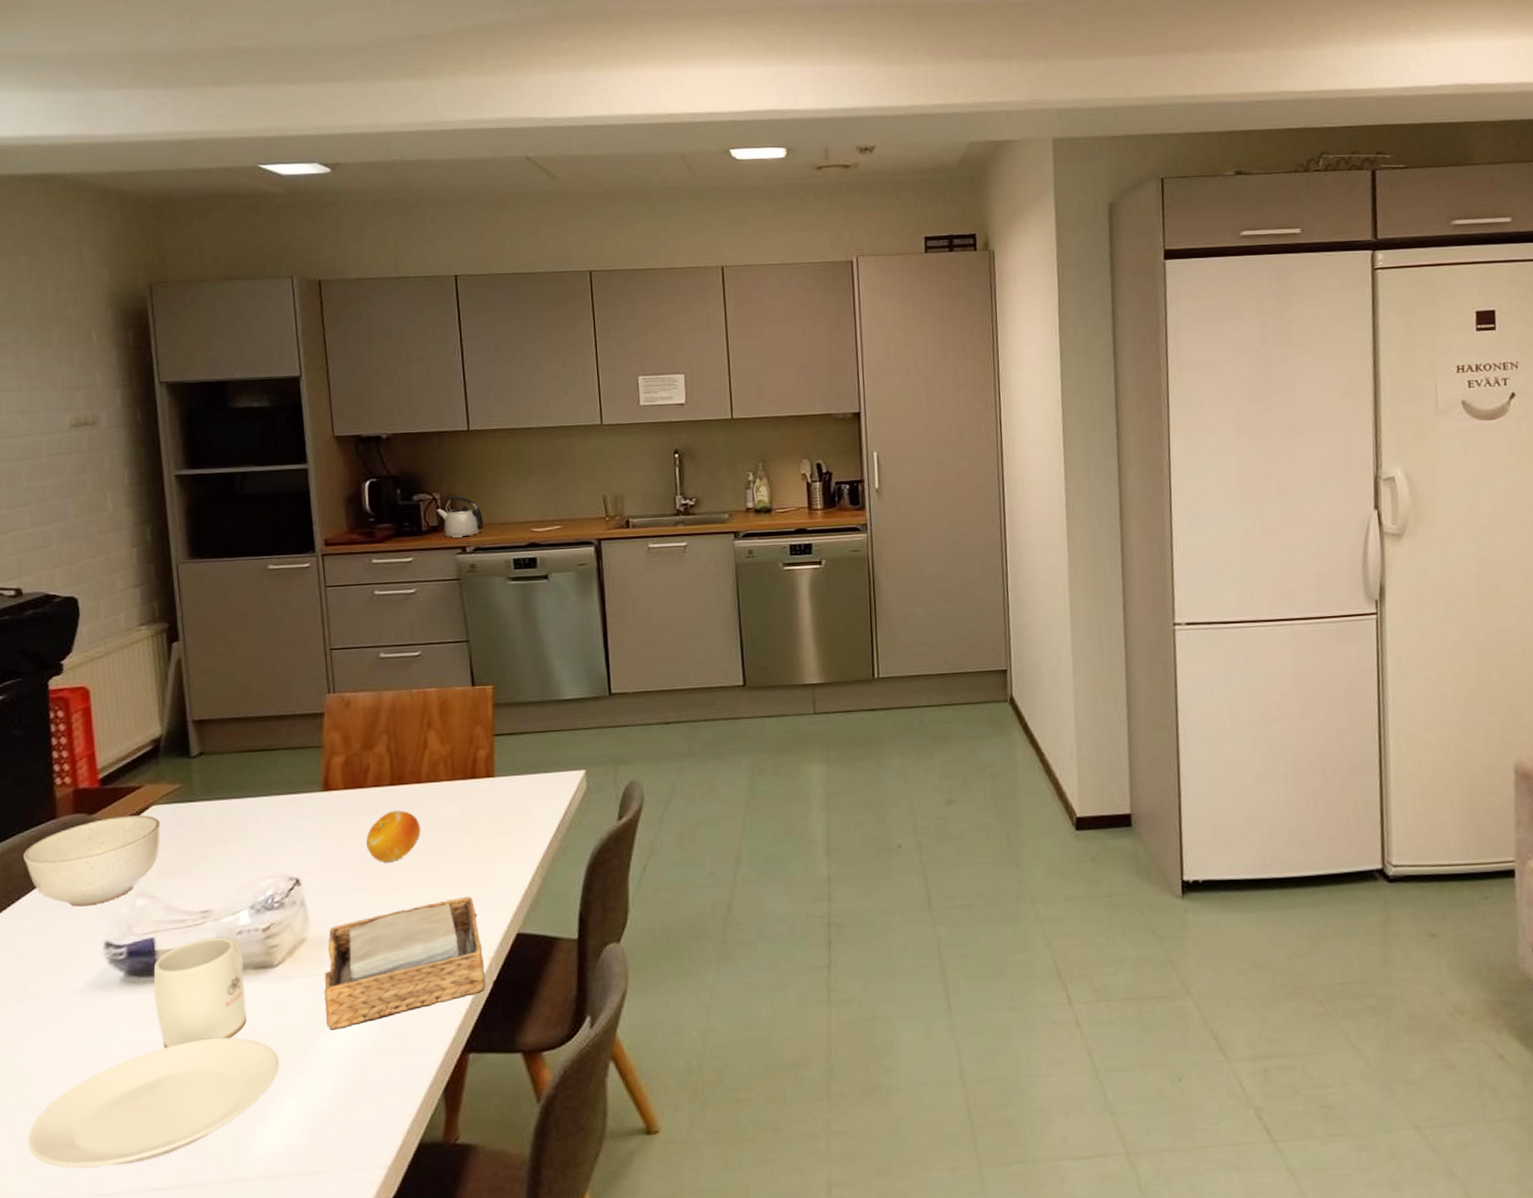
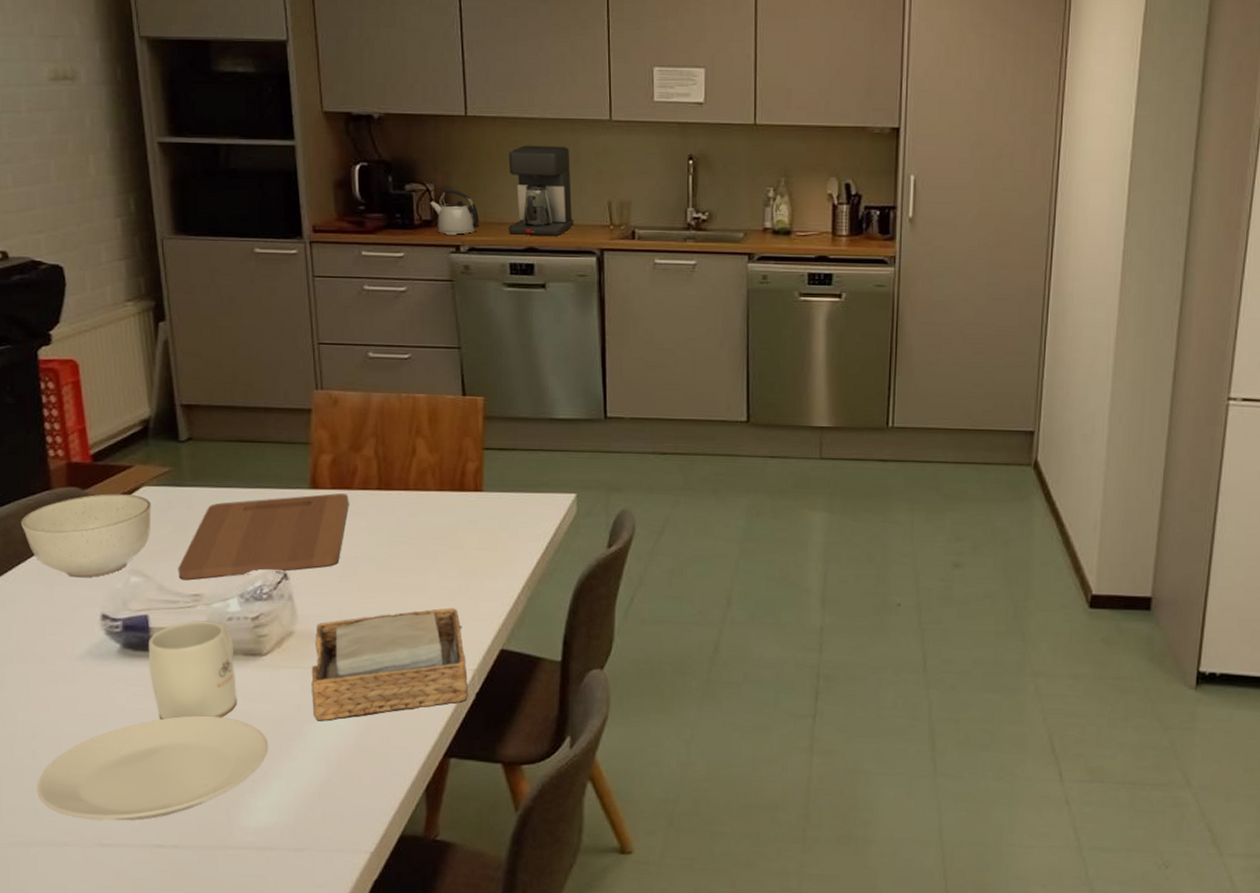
cutting board: none [187,793,362,898] -> present [178,493,349,581]
fruit: present [366,810,421,862] -> none [353,515,407,566]
coffee maker: none [509,450,573,533] -> present [508,145,574,237]

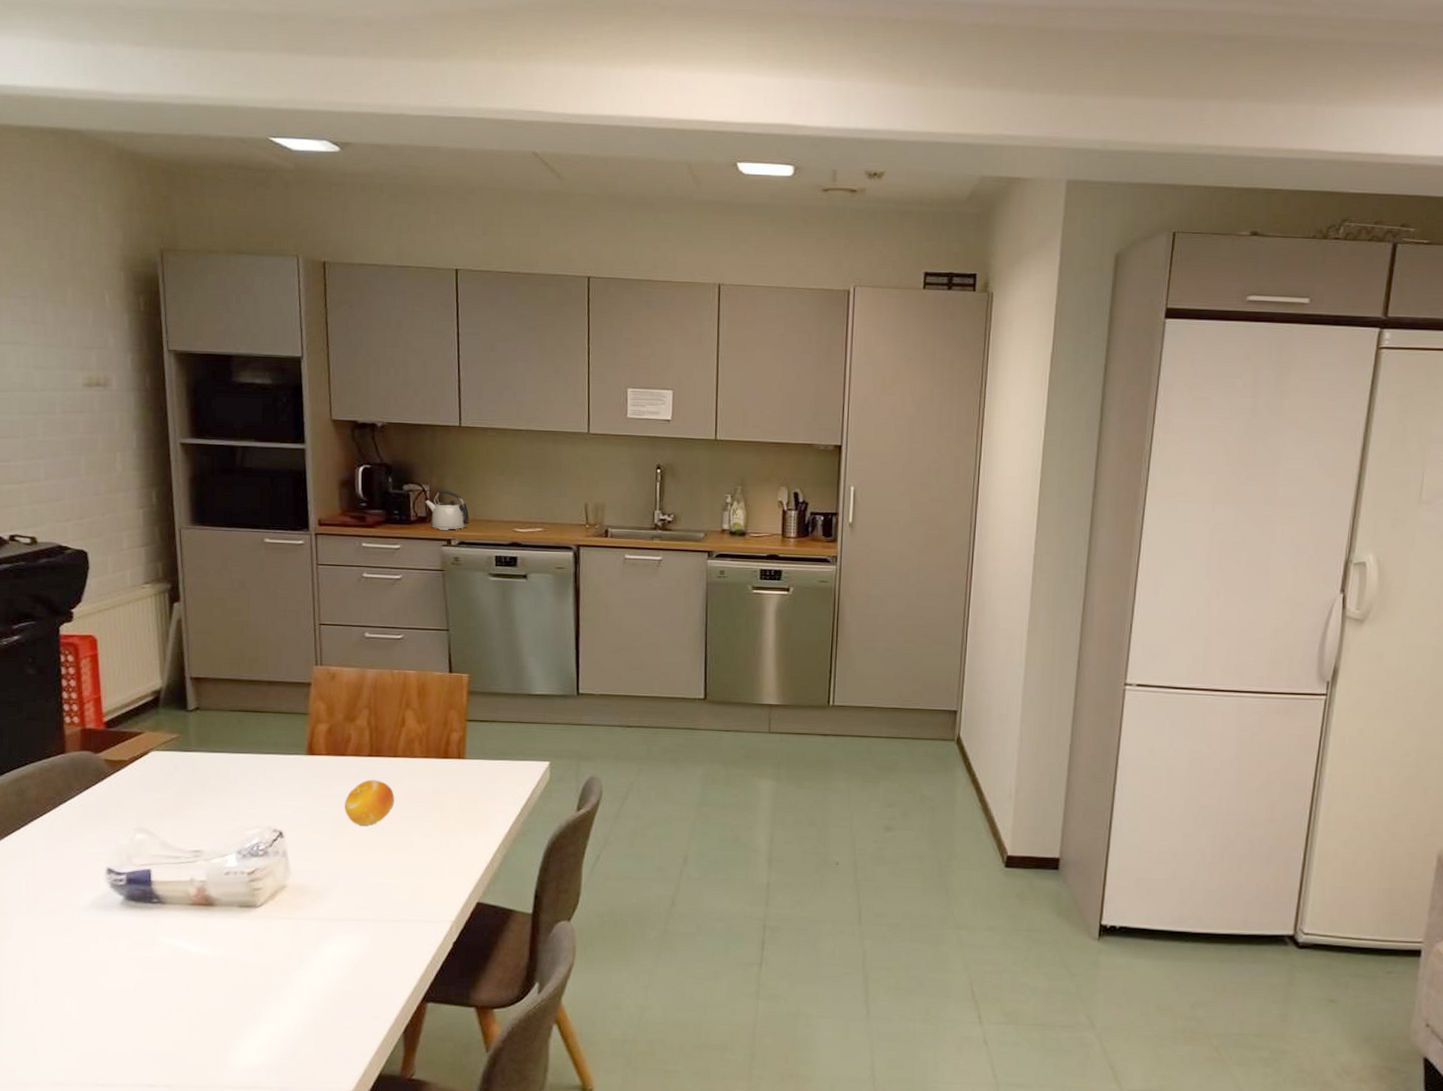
bowl: present [21,494,152,578] -> none [36,757,159,835]
plate: present [37,715,269,821] -> none [37,962,259,1062]
mug: present [148,620,237,721] -> none [149,875,231,968]
cutting board: present [178,493,349,581] -> none [181,759,342,838]
napkin holder: present [311,608,469,722] -> none [301,864,447,969]
fruit: none [353,515,407,566] -> present [345,779,395,826]
coffee maker: present [508,145,574,237] -> none [495,453,554,533]

